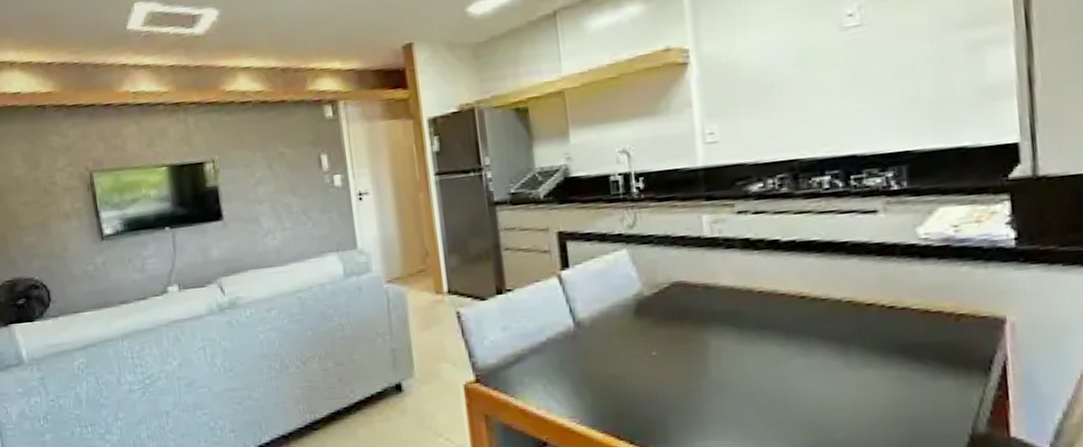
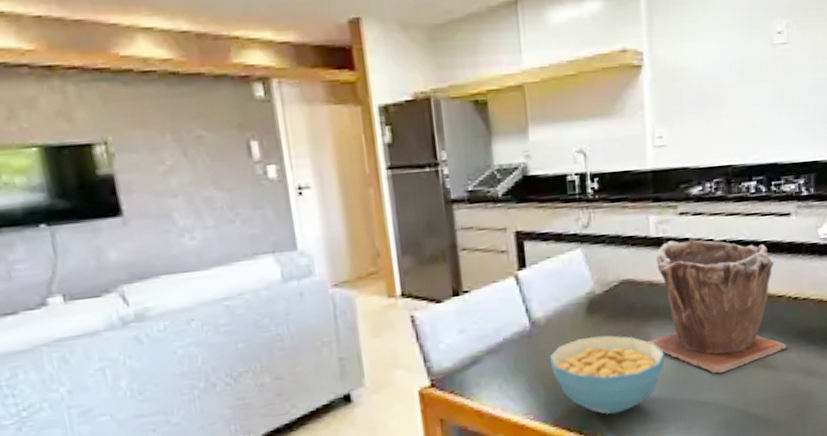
cereal bowl: none [595,339,727,426] -> present [549,335,665,415]
plant pot: none [706,240,883,389] -> present [648,240,787,374]

